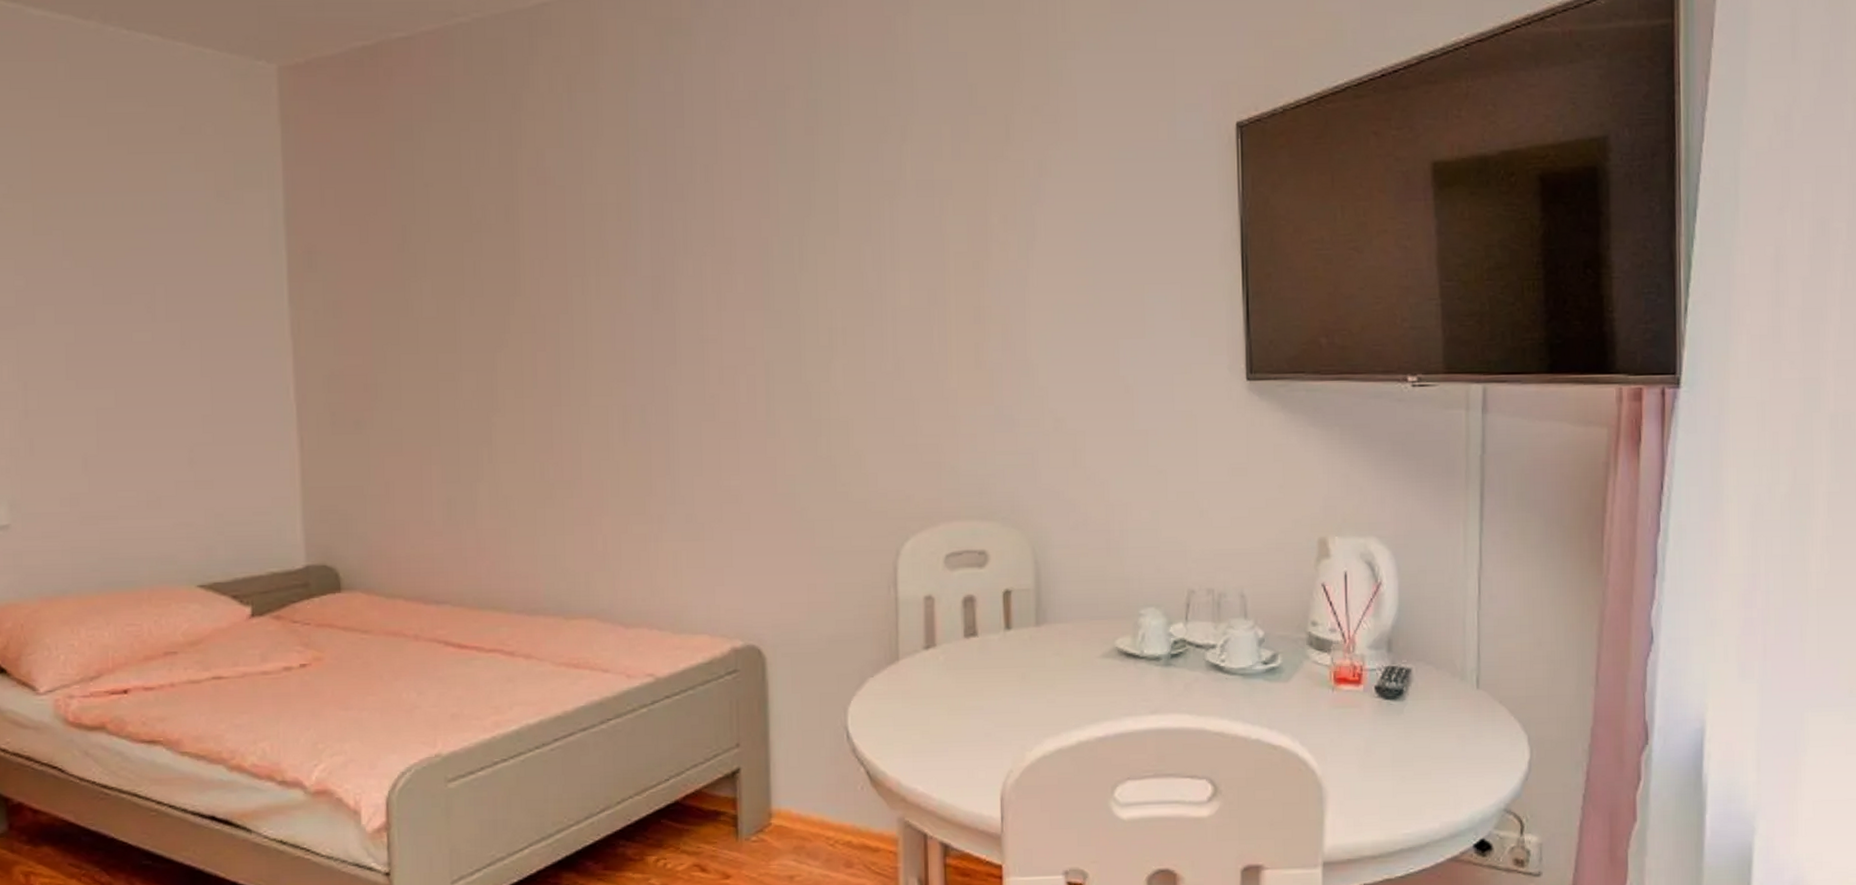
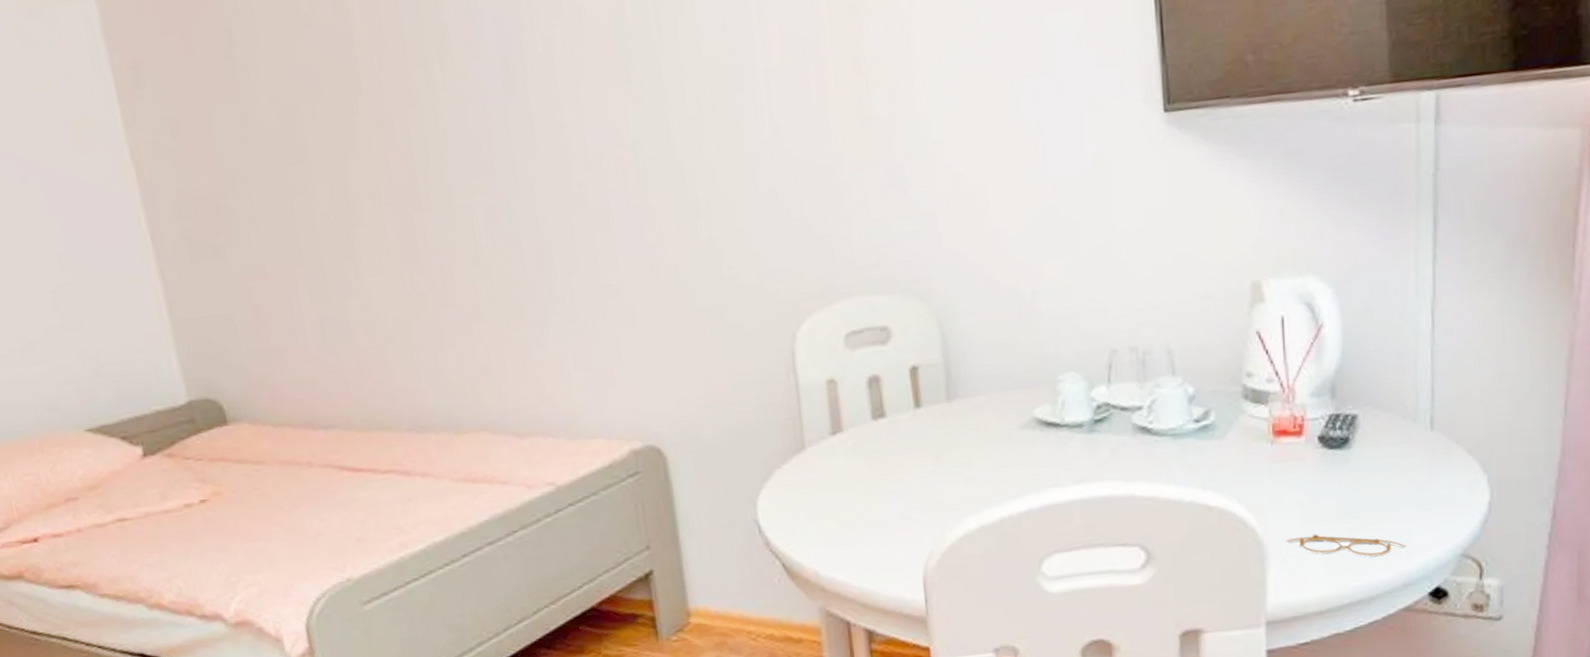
glasses: none [1343,779,1454,805] -> present [1286,534,1406,557]

